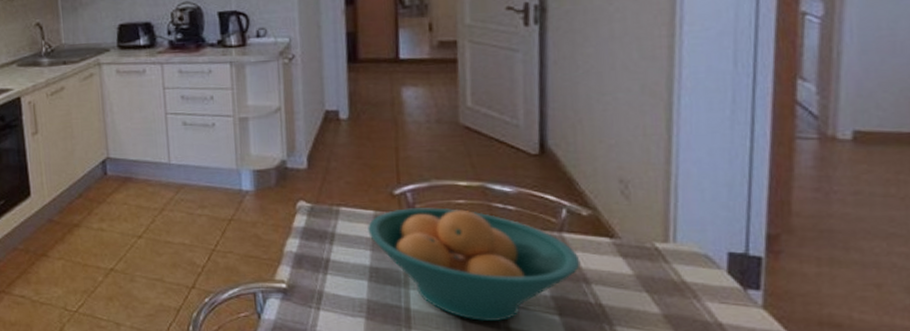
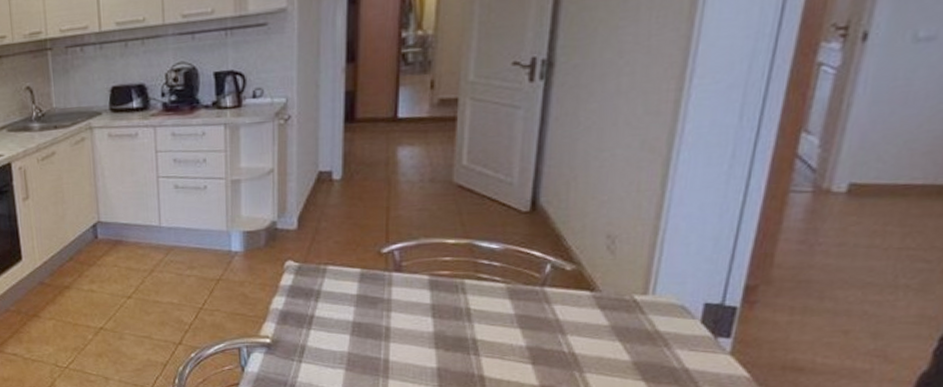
fruit bowl: present [367,207,581,321] -> none [352,265,559,370]

